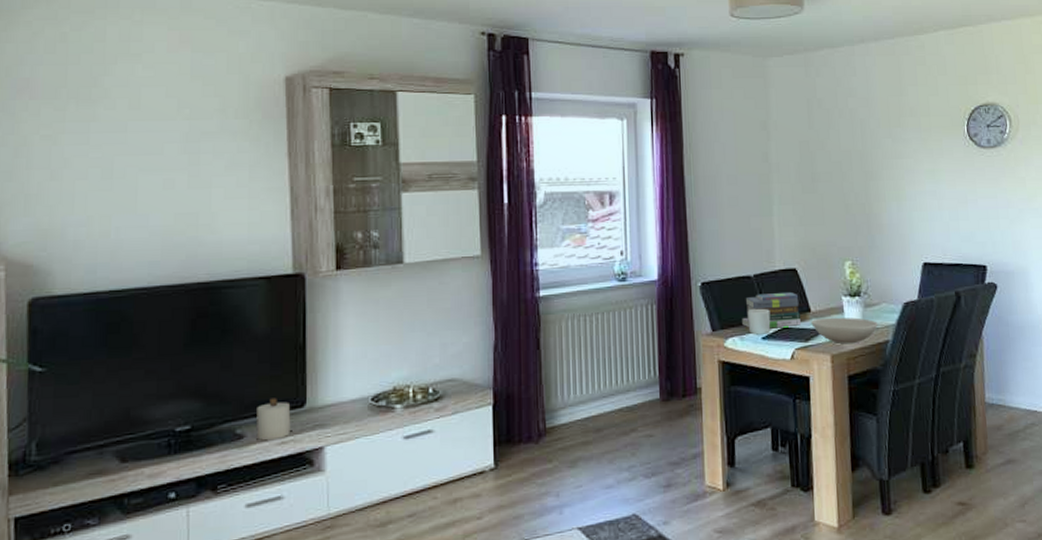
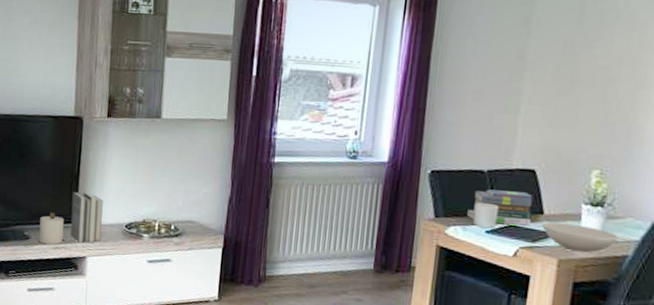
books: none [299,365,342,431] -> present [70,191,103,243]

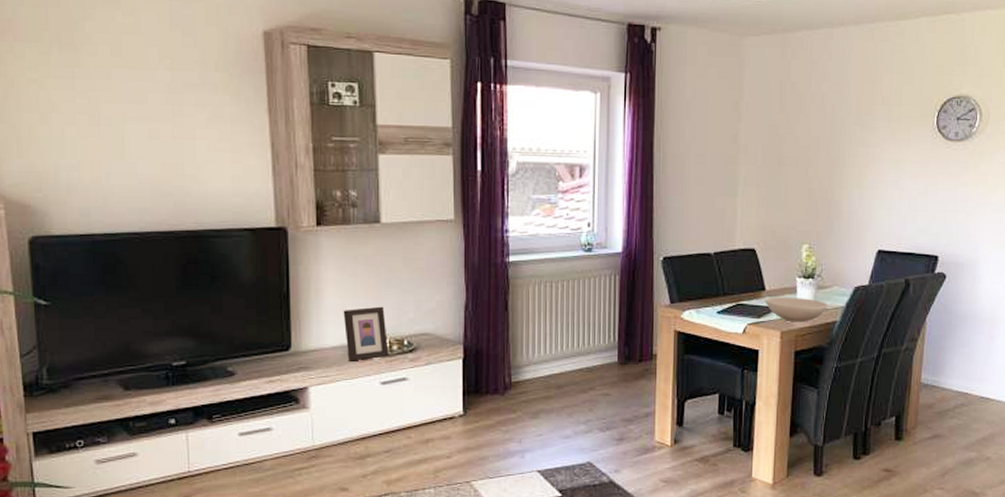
candle: present [38,212,64,245] -> none [246,341,277,379]
books: present [70,191,103,243] -> none [284,314,324,372]
picture frame: none [121,192,158,239] -> present [343,306,389,361]
books: present [467,189,533,226] -> none [699,270,756,304]
mug: present [472,202,499,229] -> none [704,284,727,309]

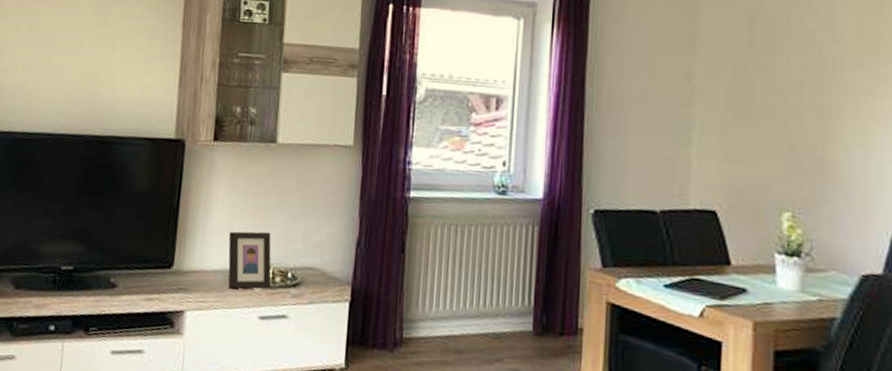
bowl: present [765,296,828,321] -> none [730,274,822,314]

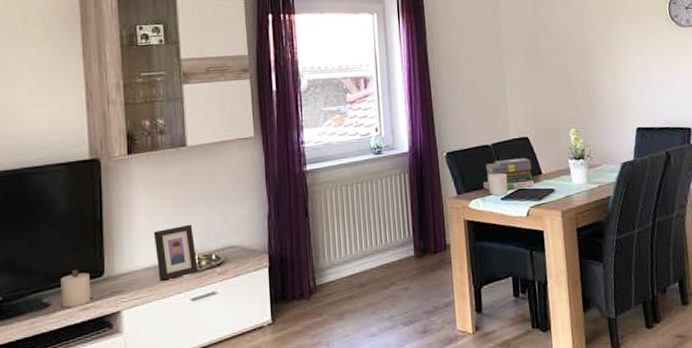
candle: none [127,254,159,295] -> present [61,269,91,308]
books: none [640,233,718,279] -> present [483,157,534,190]
mug: none [647,249,677,282] -> present [487,172,508,196]

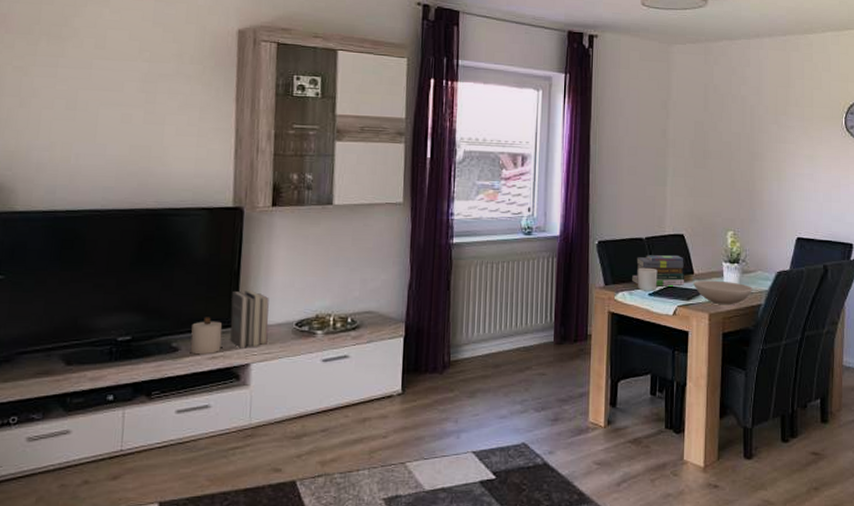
books: none [97,239,136,297] -> present [230,290,269,349]
picture frame: present [153,224,198,281] -> none [290,284,333,338]
bowl: none [543,177,601,201] -> present [693,280,753,304]

